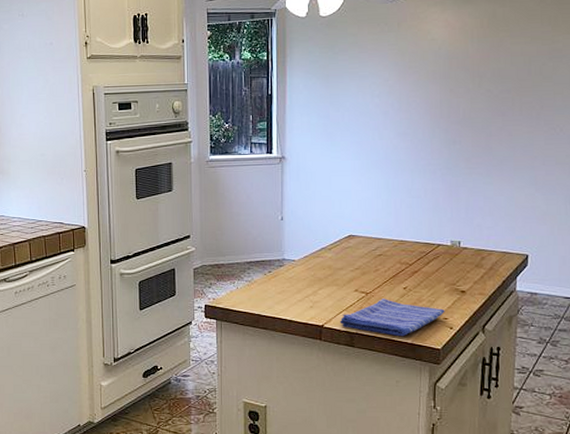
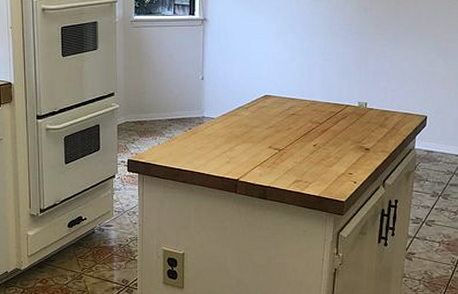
dish towel: present [339,299,445,337] -> none [253,155,350,190]

